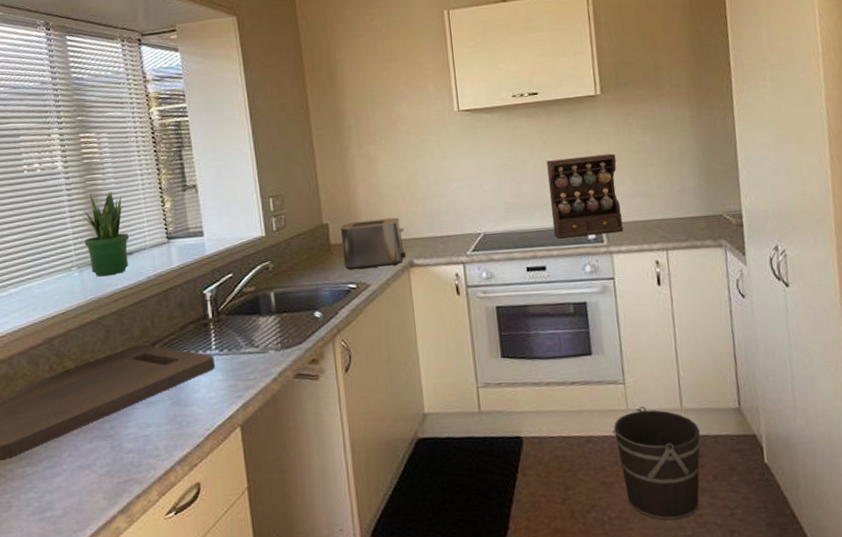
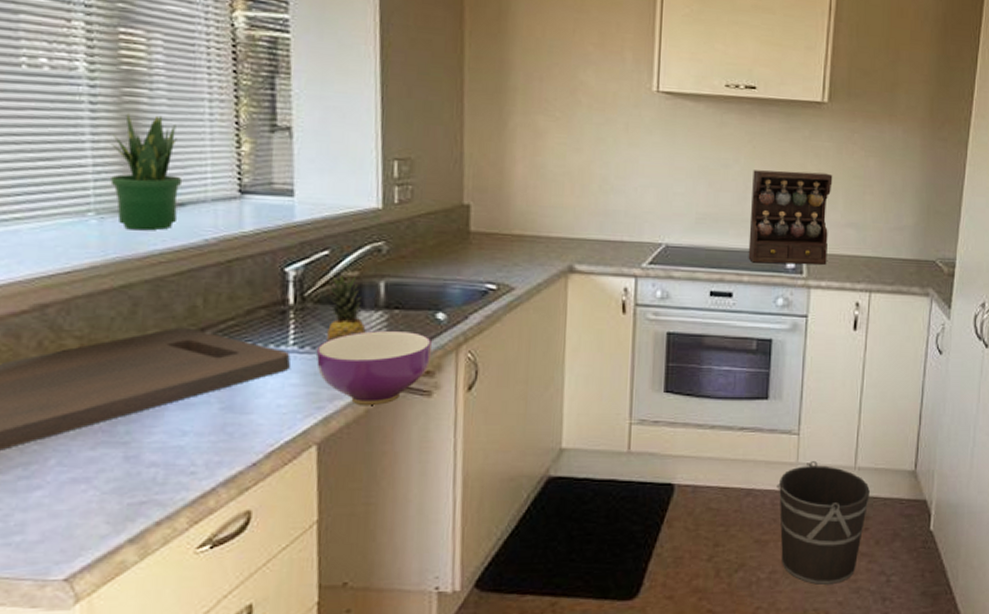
bowl: none [231,329,315,393] -> present [316,330,432,406]
fruit: none [234,290,265,344] -> present [327,275,366,341]
toaster: present [340,217,406,271] -> none [484,207,569,268]

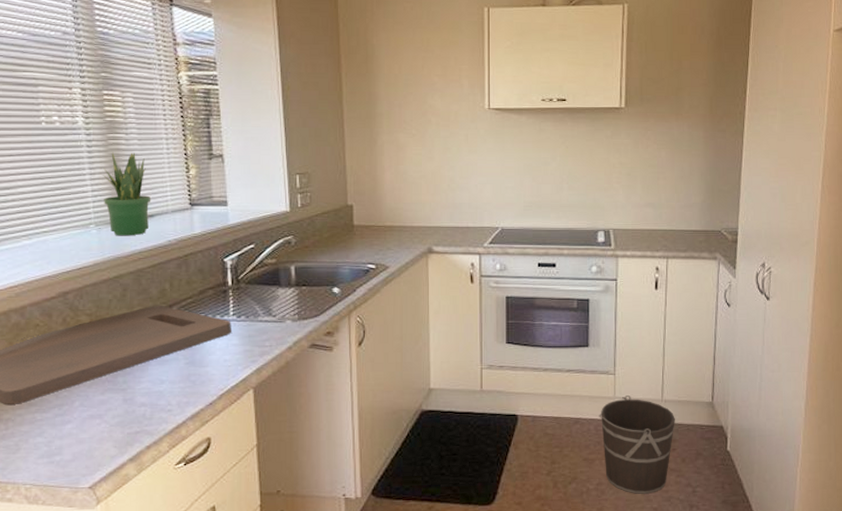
bowl: present [316,330,432,406] -> none [249,302,330,359]
fruit: present [327,275,366,341] -> none [254,262,283,312]
spice rack: present [748,170,833,265] -> none [566,164,632,239]

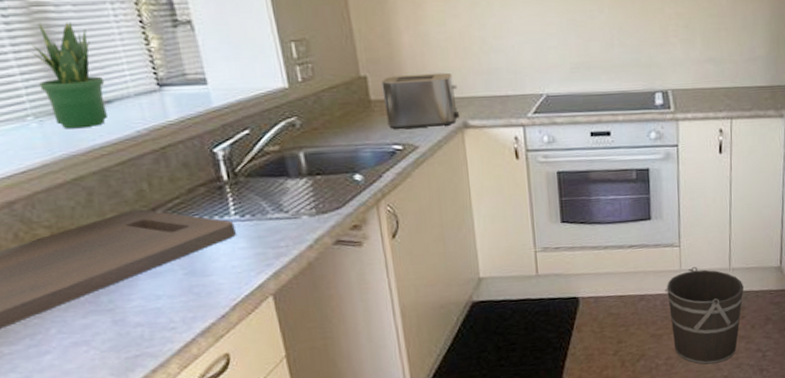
toaster: none [364,205,427,252] -> present [381,72,459,130]

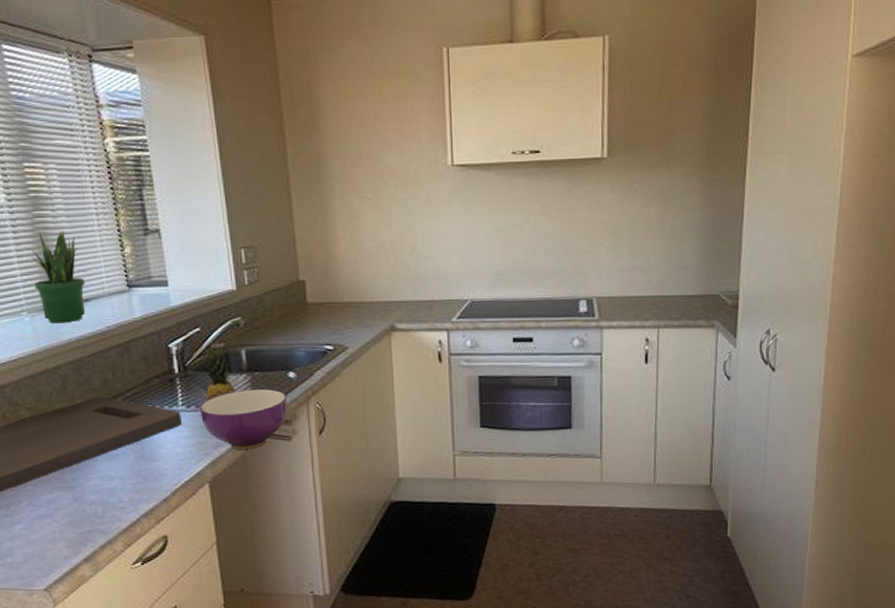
fruit: none [253,149,296,209] -> present [202,346,235,401]
bowl: none [255,193,356,260] -> present [199,388,287,451]
toaster: present [381,72,459,130] -> none [318,278,387,331]
bucket: present [665,267,744,365] -> none [584,480,669,585]

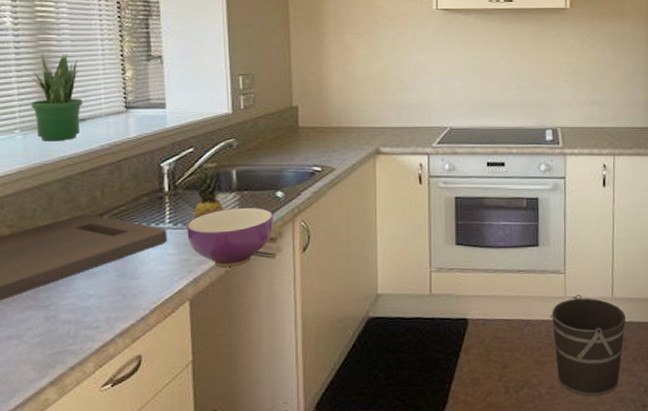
bucket: none [584,480,669,585] -> present [550,295,626,396]

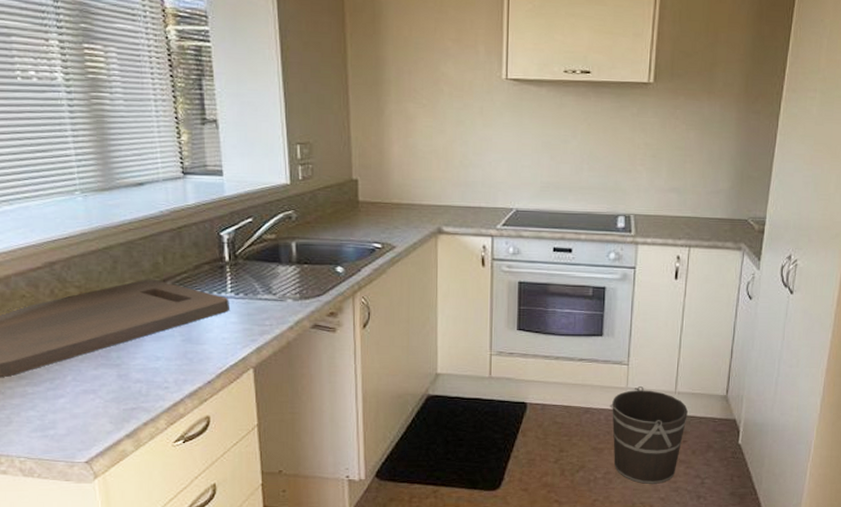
planter: present [31,54,84,142] -> none [87,113,141,205]
bowl: present [186,207,273,268] -> none [247,280,333,339]
fruit: present [193,166,223,219] -> none [253,237,284,290]

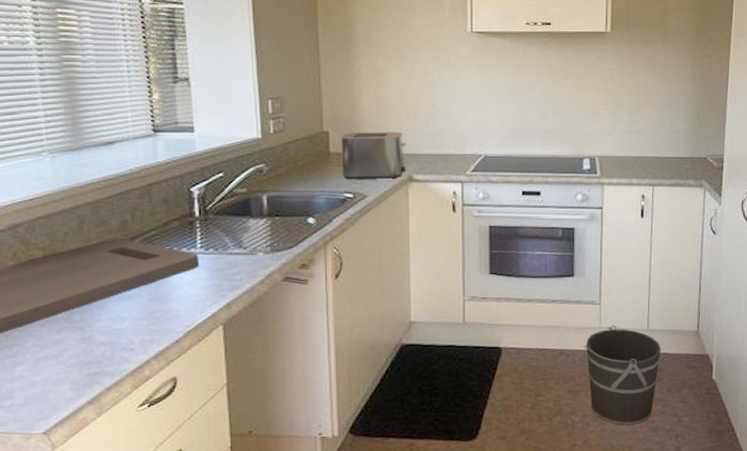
toaster: none [370,181,437,230] -> present [341,131,407,180]

